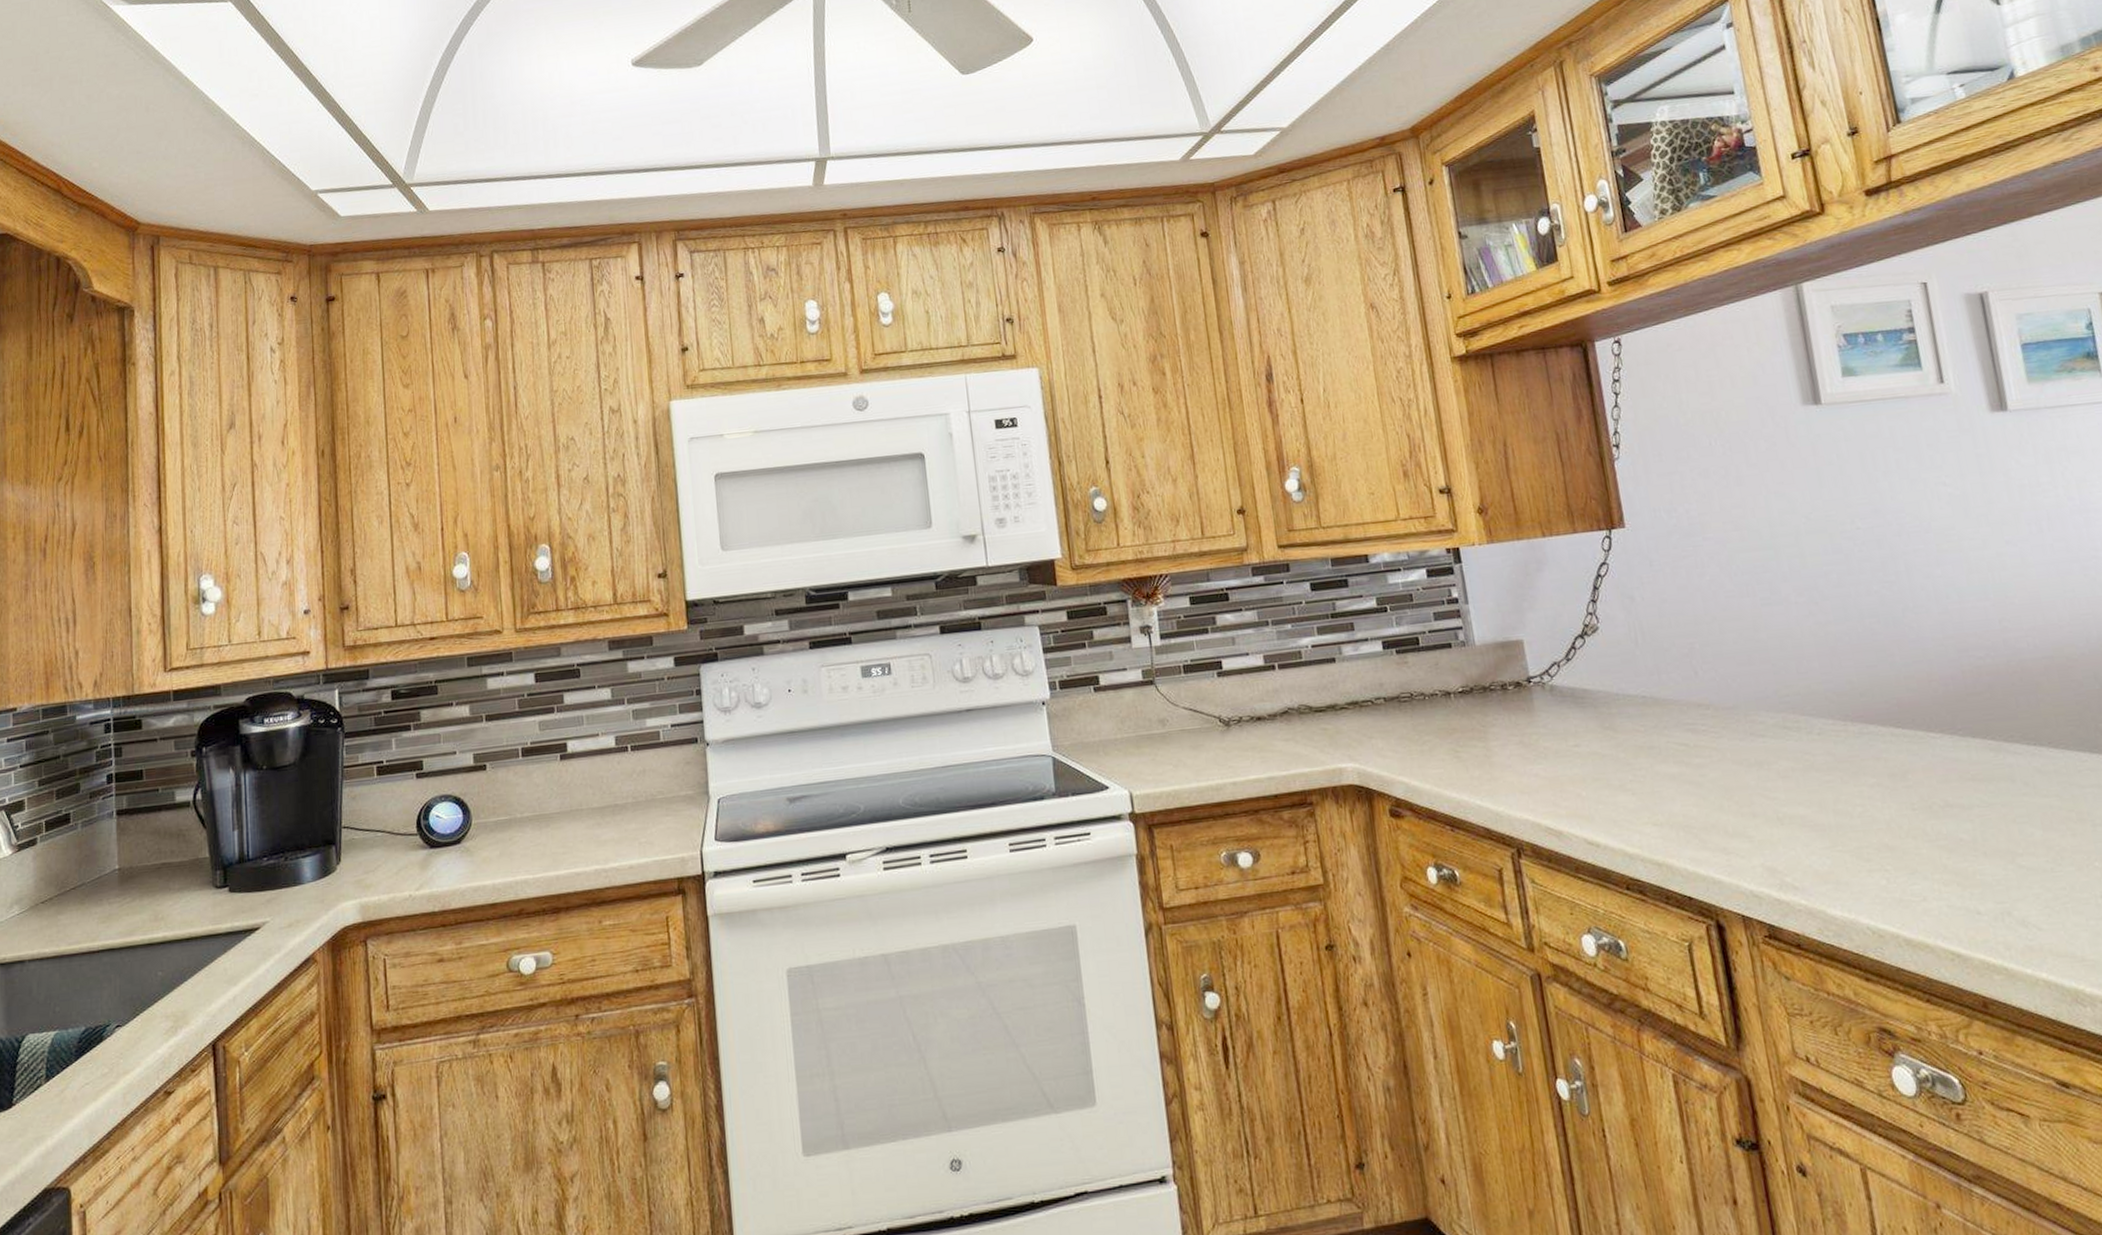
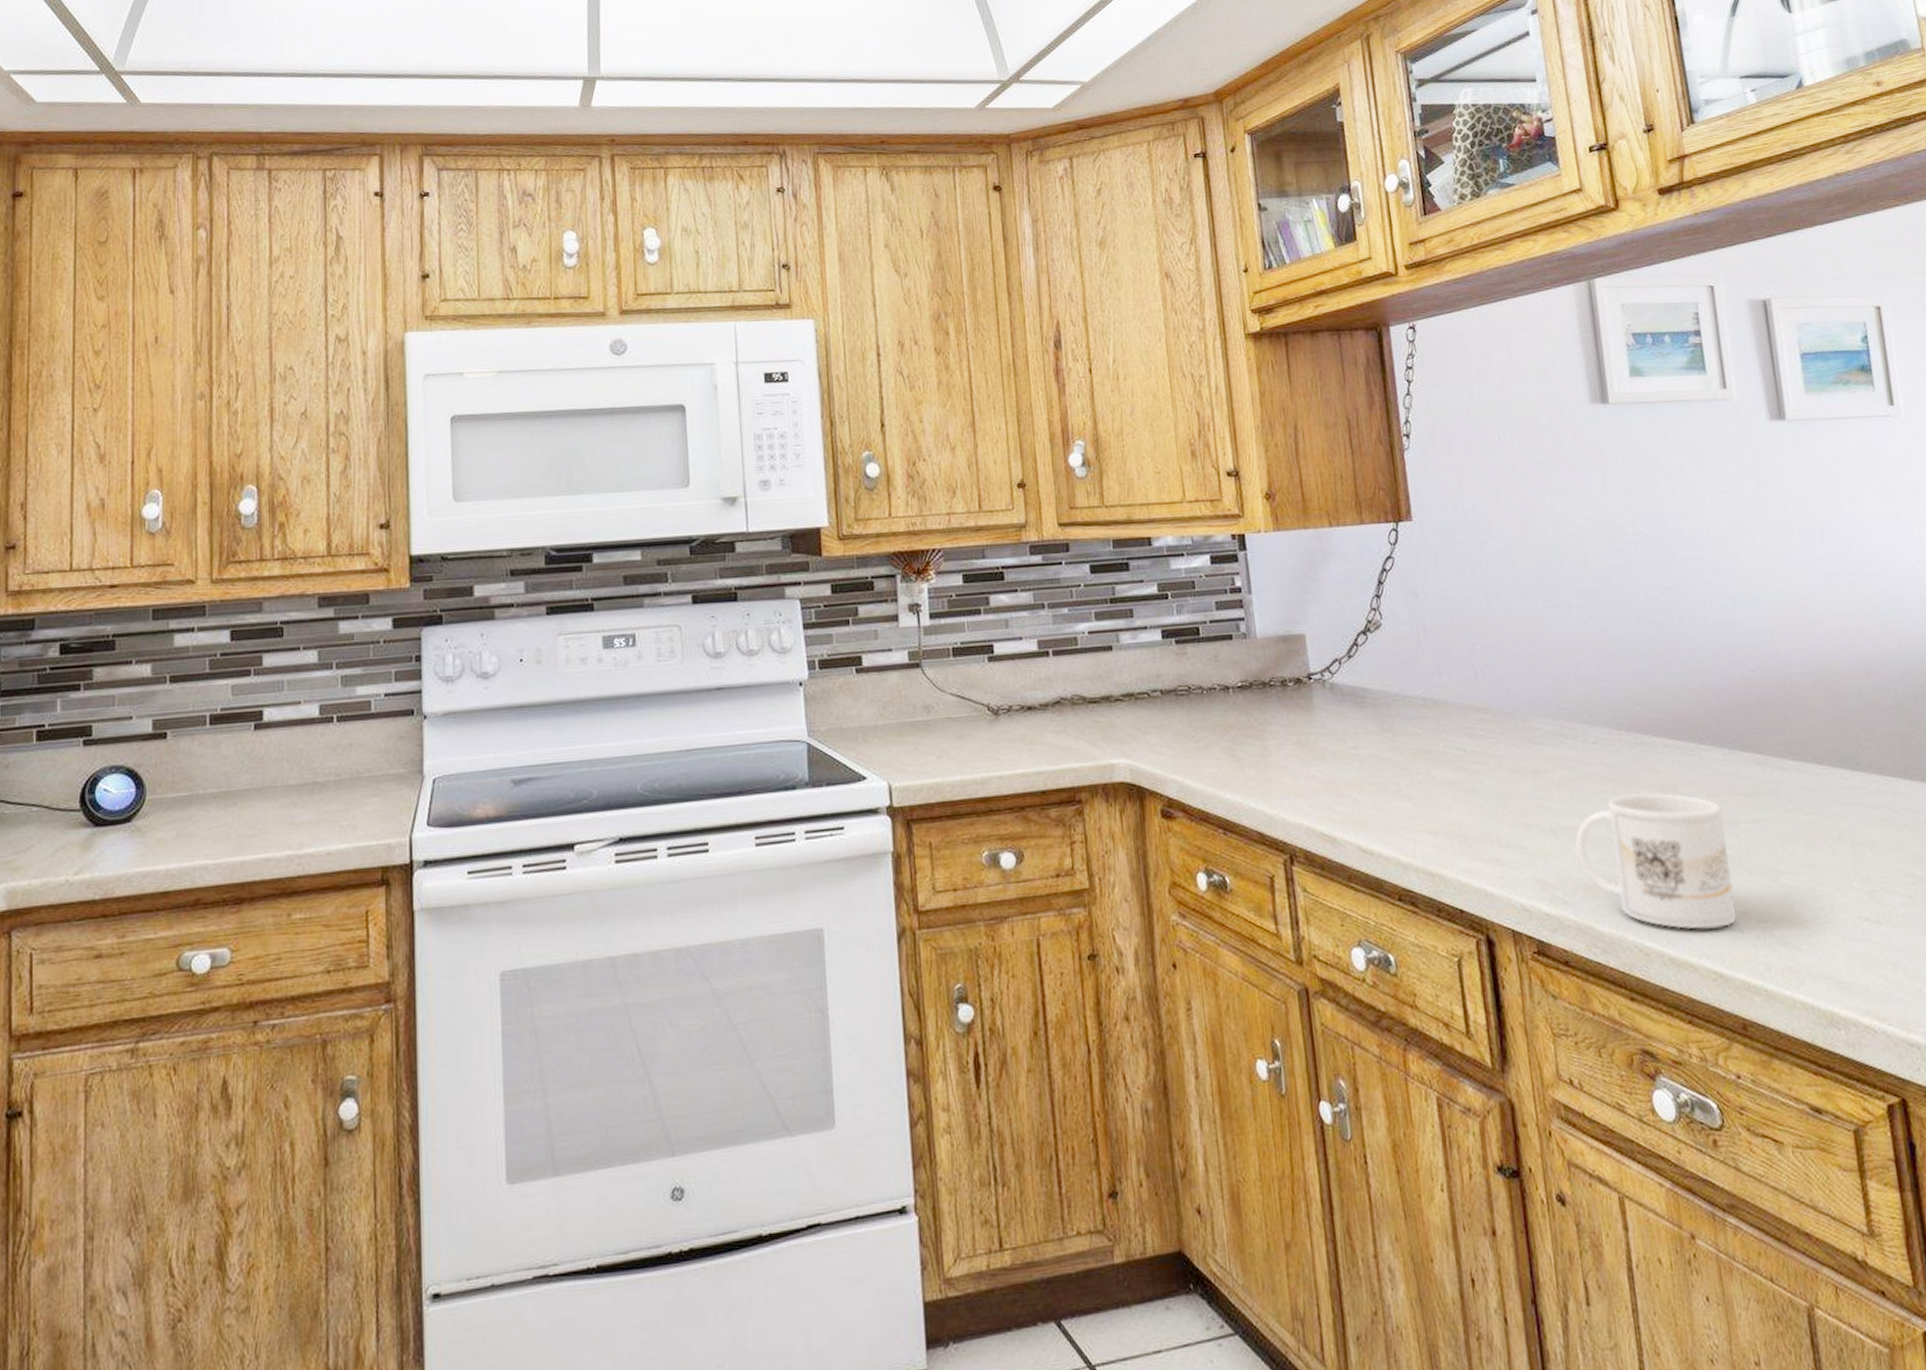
mug: none [1802,780,1973,912] -> present [1574,793,1737,929]

